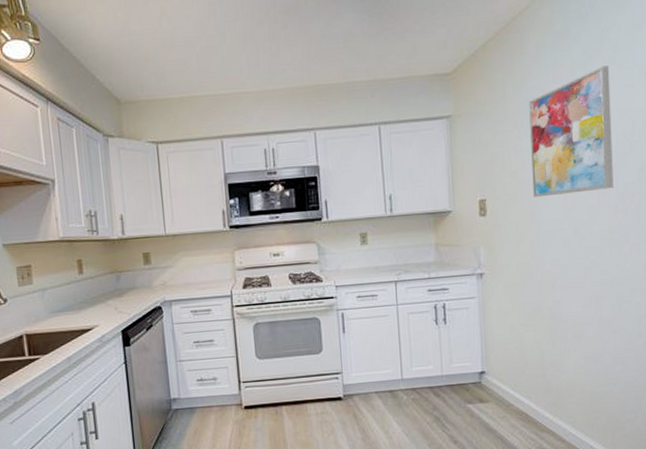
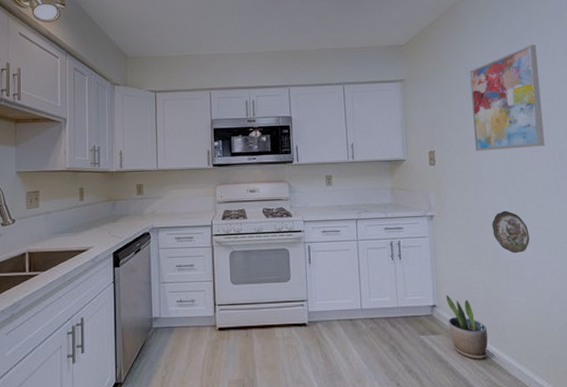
potted plant: none [496,359,541,427] -> present [446,294,488,360]
decorative plate: none [550,264,592,312] -> present [492,210,530,254]

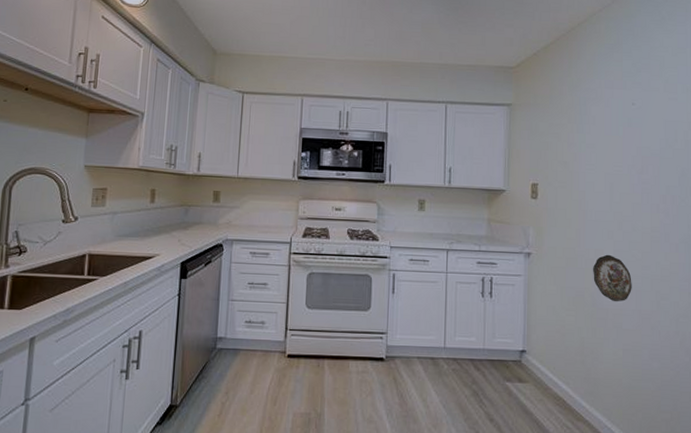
potted plant: present [446,294,488,360] -> none [537,340,579,414]
wall art: present [470,44,545,151] -> none [582,79,656,190]

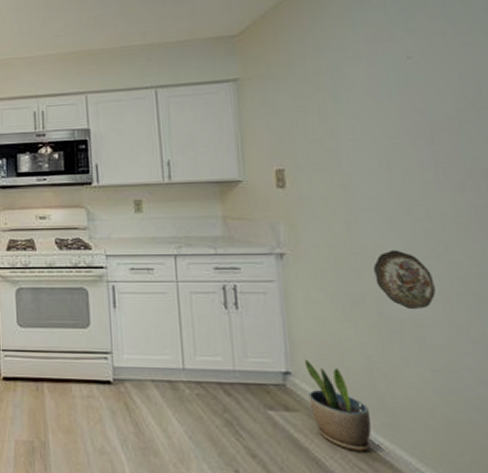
potted plant: none [537,340,579,414] -> present [305,359,371,452]

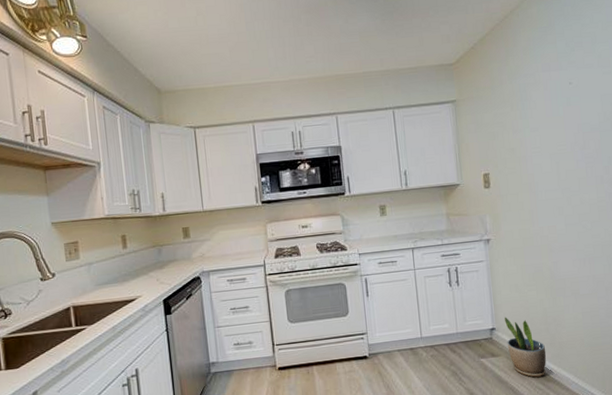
decorative plate: present [374,249,436,310] -> none [548,229,585,272]

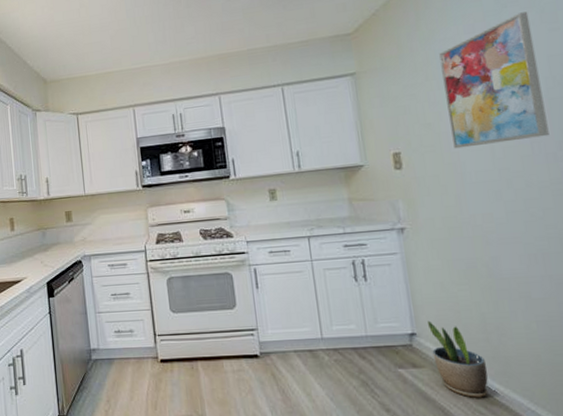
wall art: none [522,56,599,171] -> present [439,11,550,149]

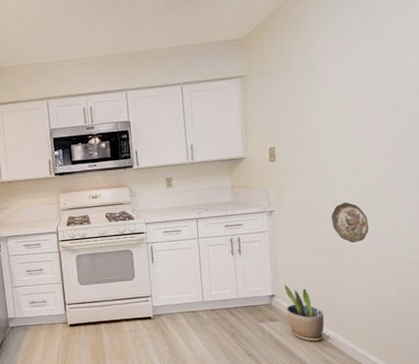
wall art: present [439,11,550,149] -> none [313,28,389,145]
decorative plate: none [483,217,537,270] -> present [331,202,369,243]

